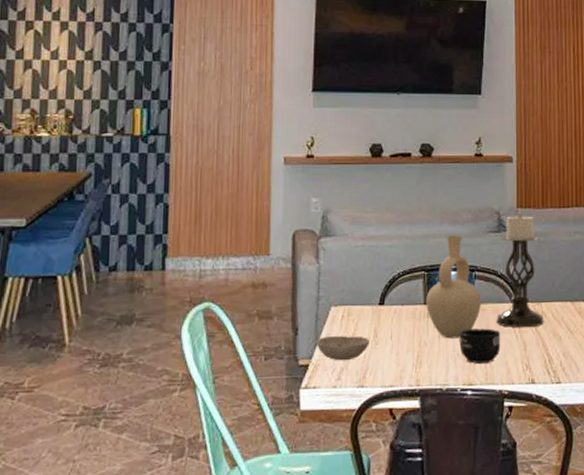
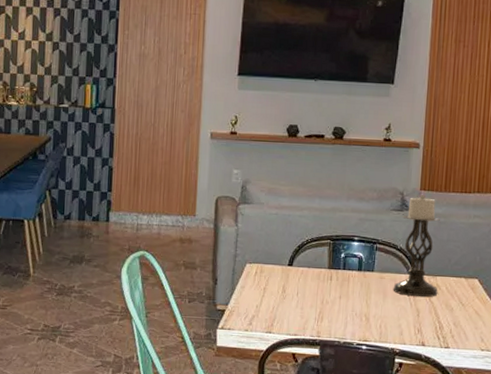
bowl: present [316,335,369,361] -> none [232,288,278,310]
vase: present [426,235,482,339] -> none [330,210,381,301]
mug: present [459,328,501,364] -> none [358,293,397,324]

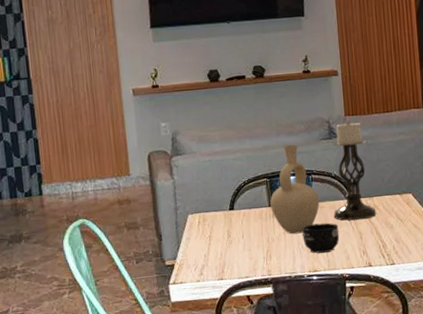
vase: none [330,210,381,301] -> present [270,144,320,234]
mug: none [358,293,397,324] -> present [302,222,340,254]

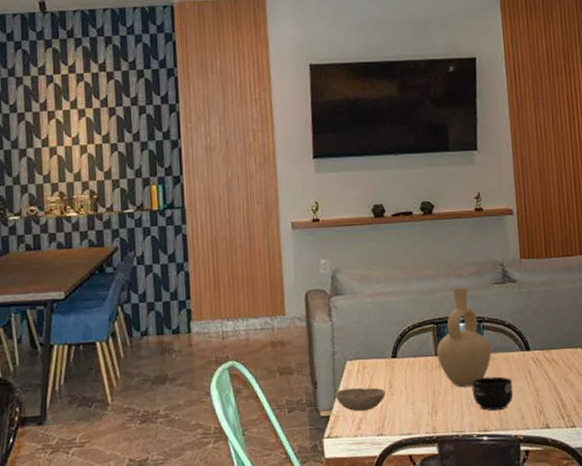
bowl: none [178,237,225,260] -> present [334,387,385,412]
candle holder: present [331,119,377,221] -> none [505,263,555,375]

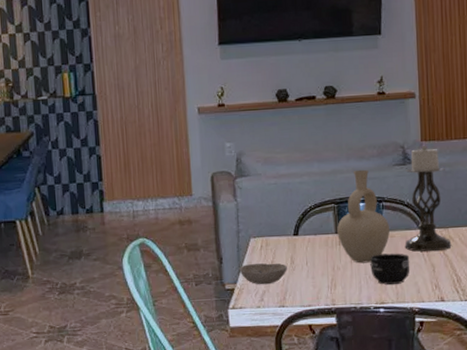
candle holder: none [505,263,555,375] -> present [404,145,452,252]

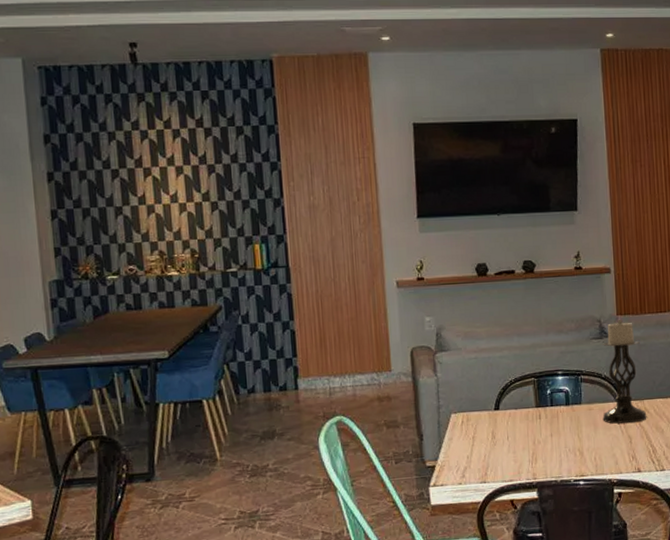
bowl: present [239,263,287,285] -> none [440,438,488,461]
vase: present [337,169,391,264] -> none [537,343,589,437]
mug: present [370,253,410,285] -> none [569,425,608,457]

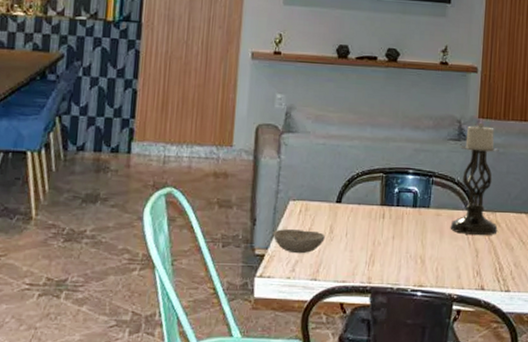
bowl: none [440,438,488,461] -> present [272,229,325,254]

